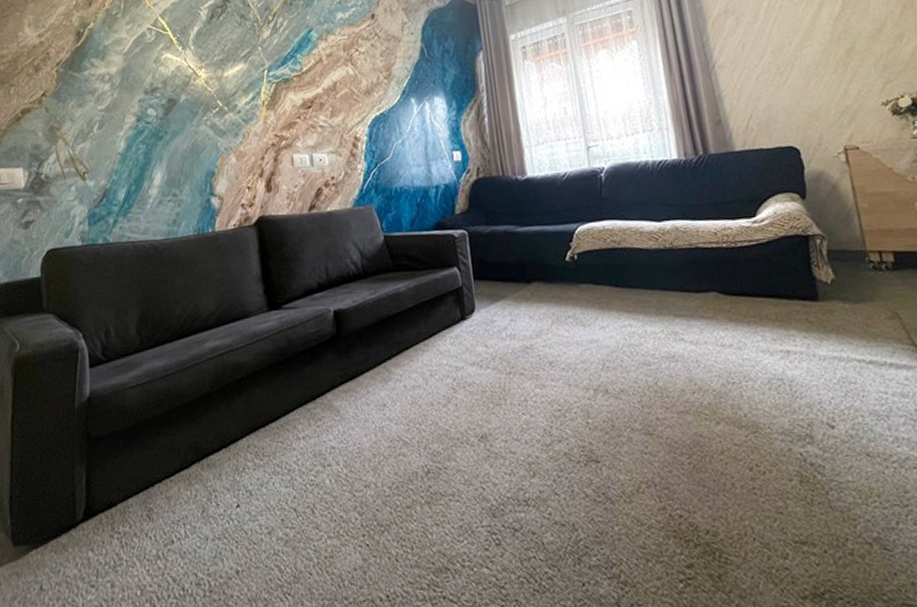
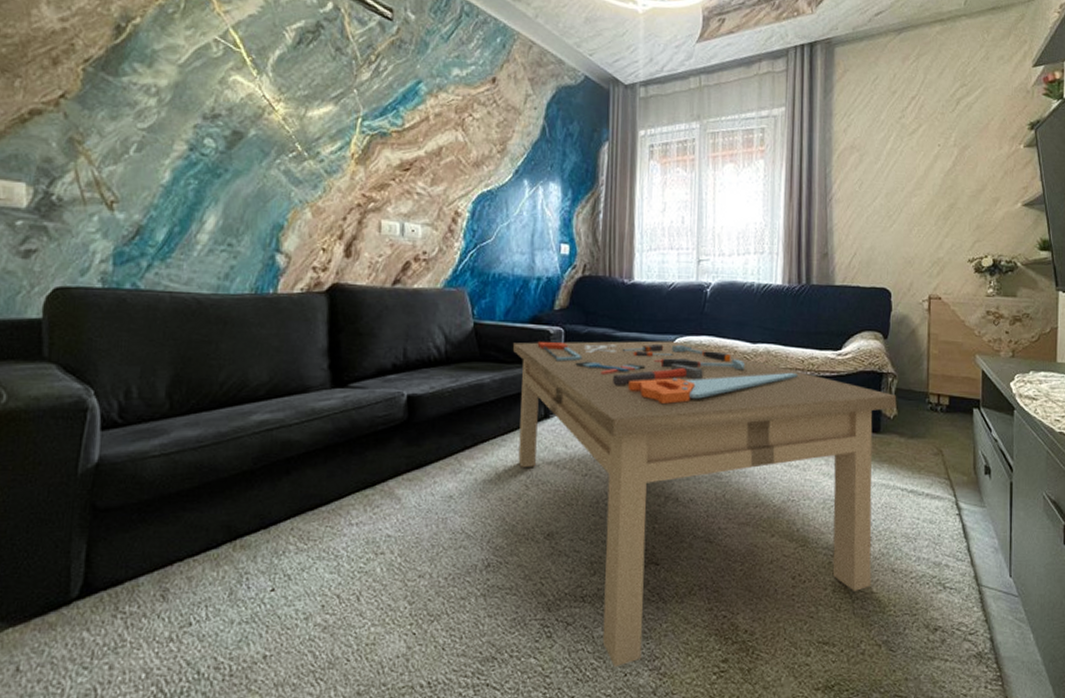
coffee table: none [423,229,844,575] -> present [513,340,897,667]

